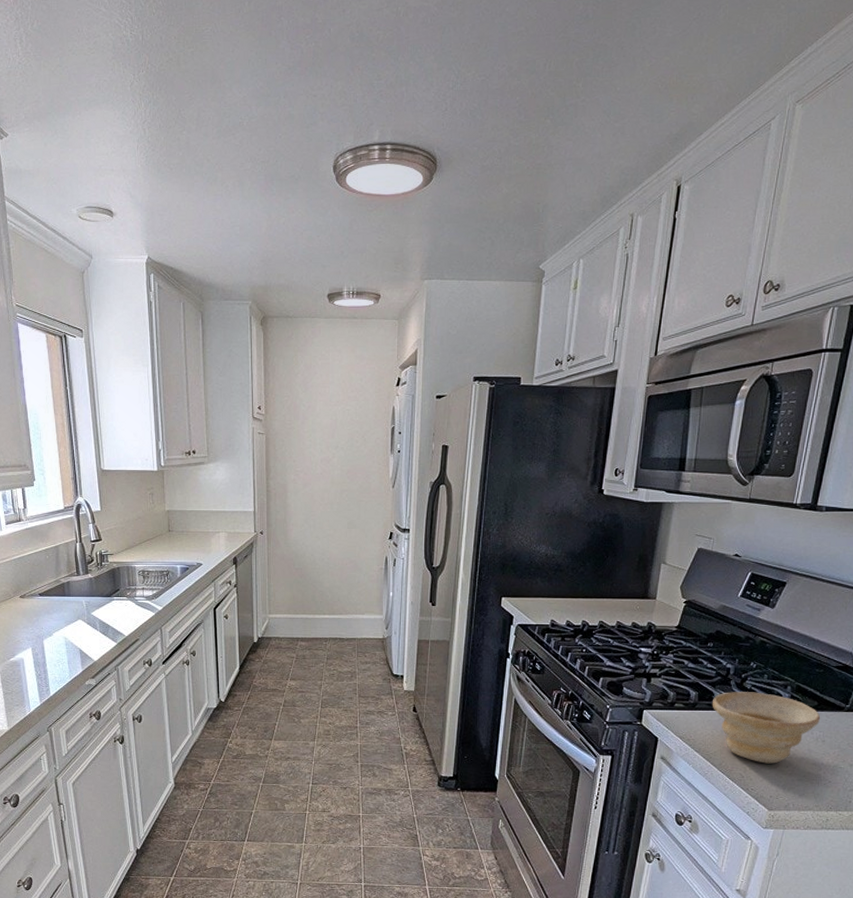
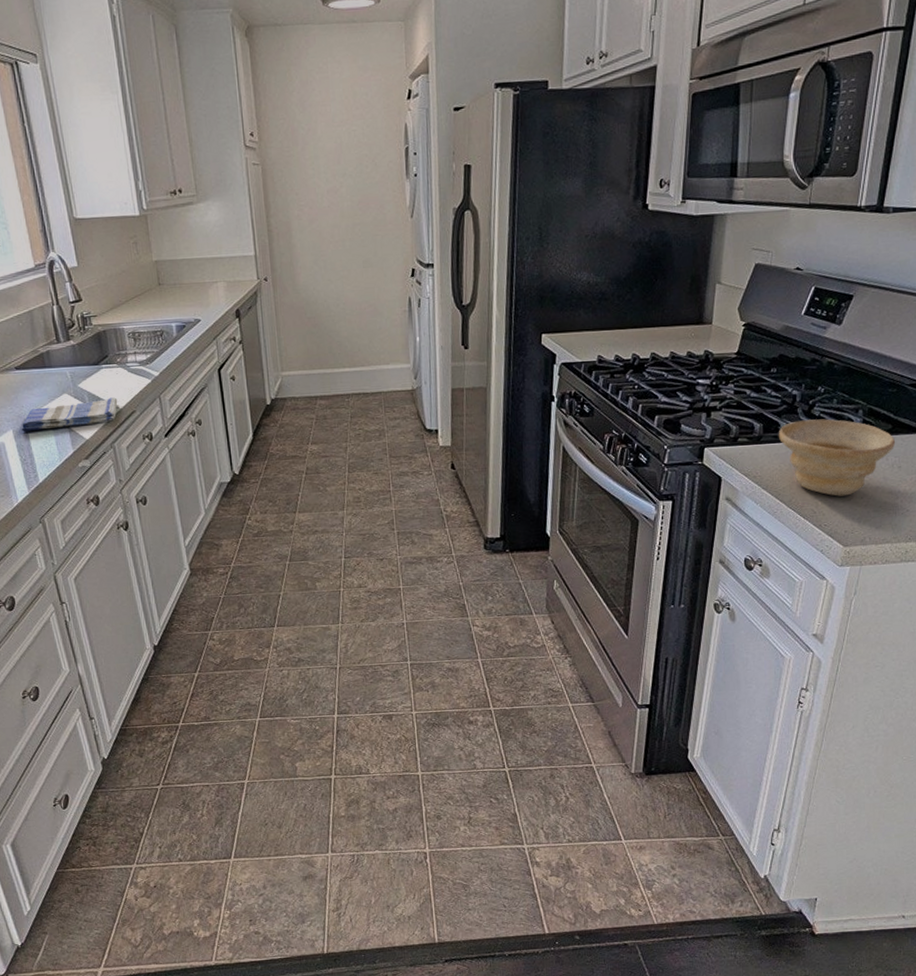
dish towel: none [39,626,124,651] -> present [21,397,118,433]

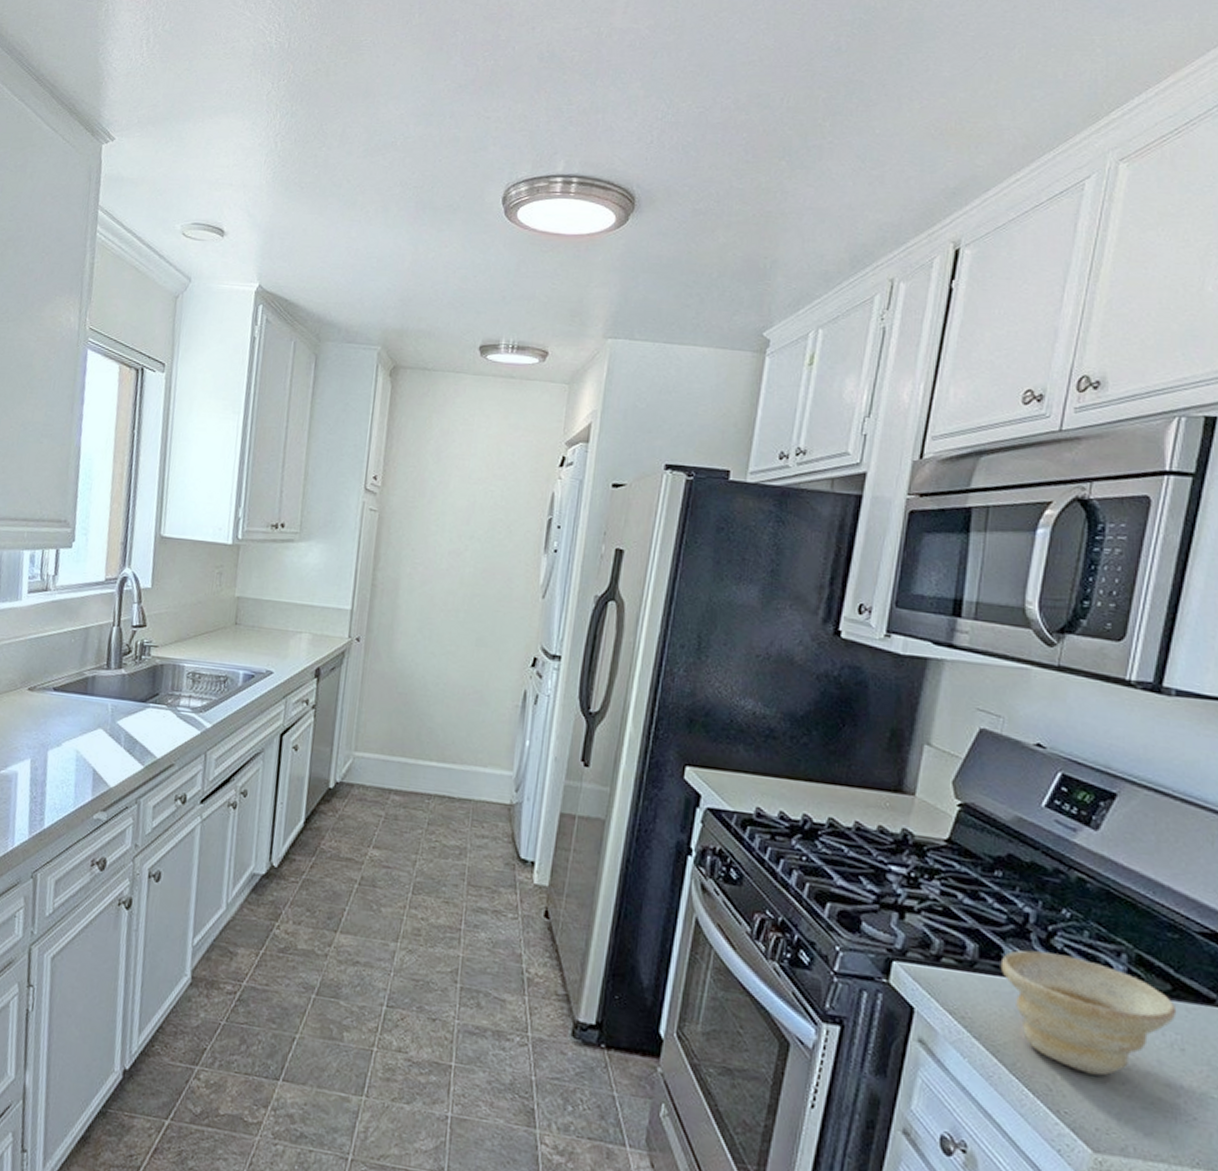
dish towel: present [21,397,118,433] -> none [40,739,157,772]

